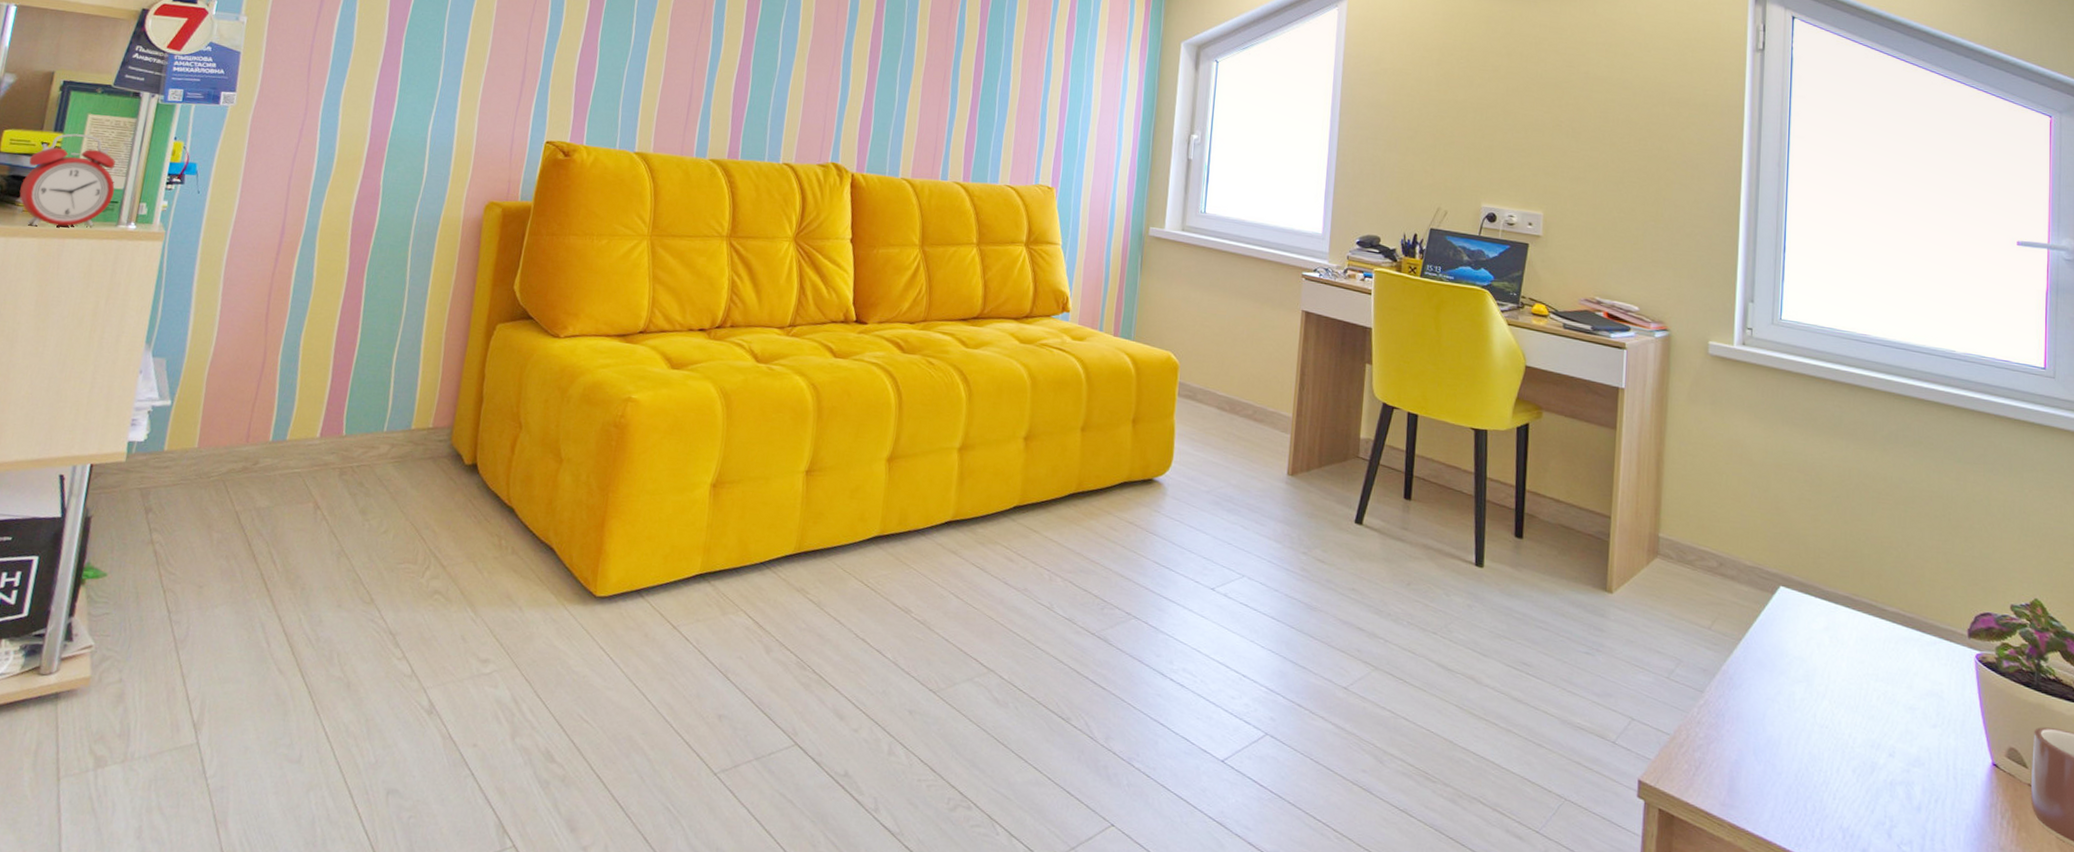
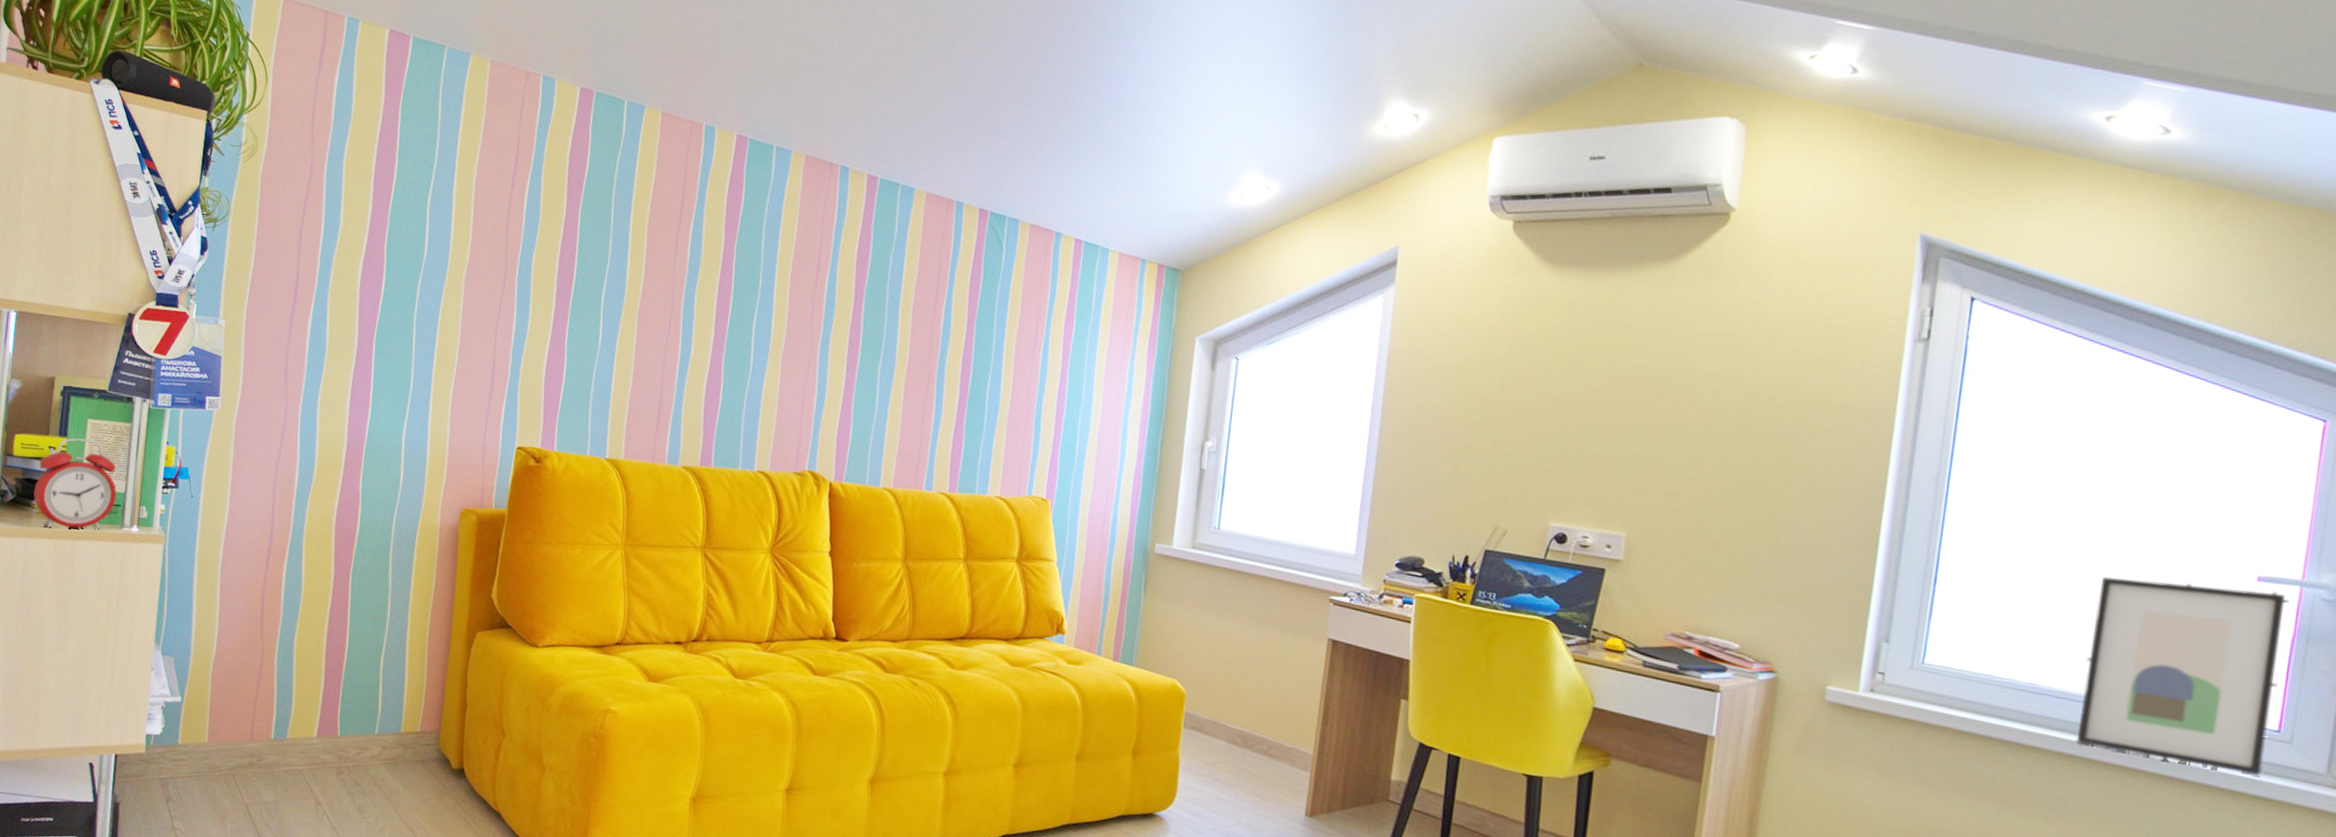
picture frame: none [1900,244,2041,405] -> present [2076,577,2290,775]

